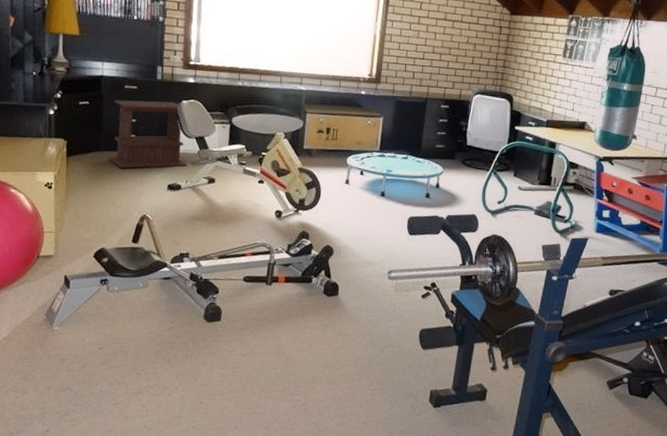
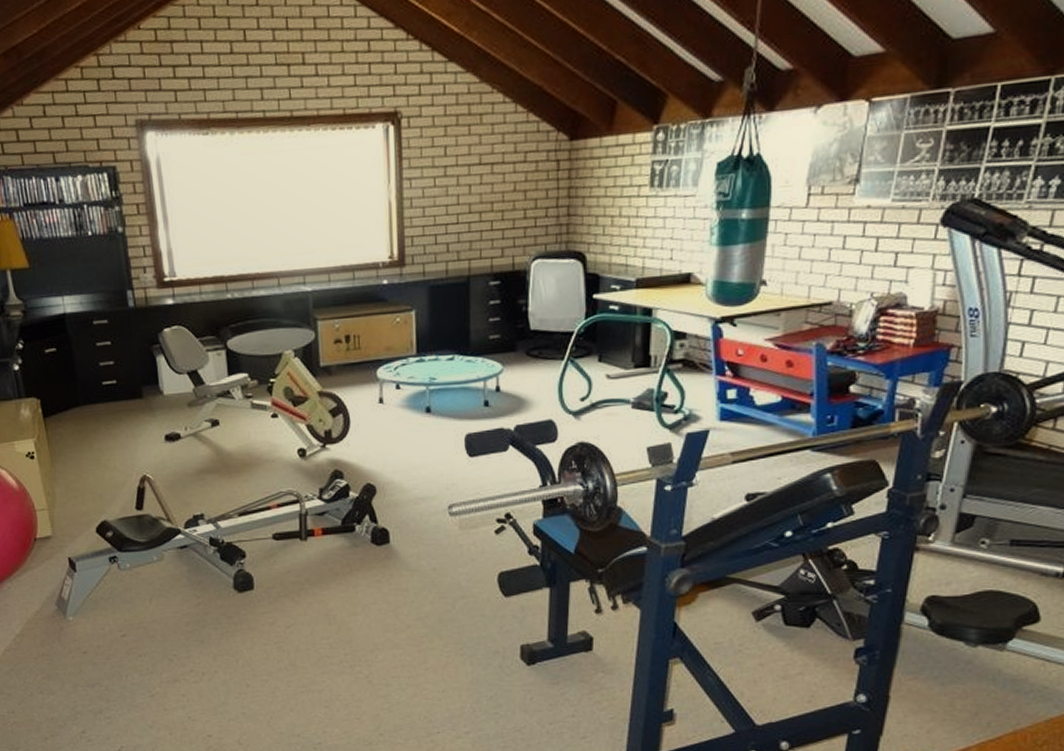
side table: present [109,100,188,169] -> none [84,333,184,423]

